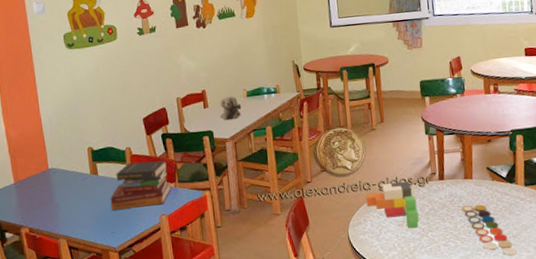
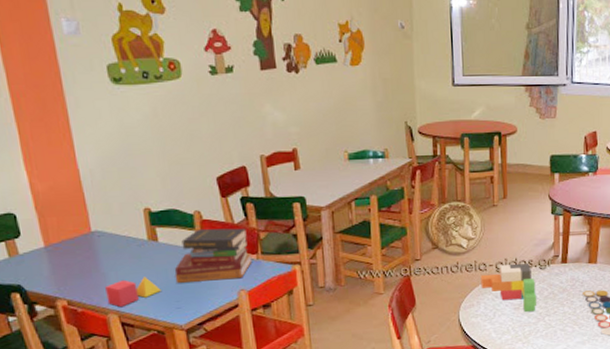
toy blocks: none [57,205,100,233] -> present [105,277,161,308]
plush toy: present [220,95,242,120] -> none [315,156,342,185]

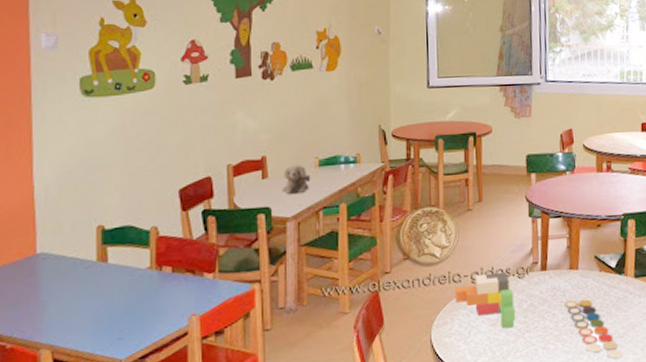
toy blocks: present [105,277,161,308] -> none [41,303,104,341]
books: present [174,228,252,283] -> none [121,244,208,309]
plush toy: none [315,156,342,185] -> present [282,164,311,194]

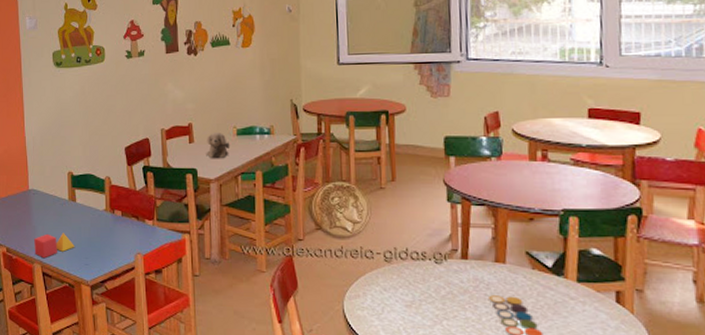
toy blocks: none [41,303,104,341] -> present [34,233,75,259]
toy building blocks: present [454,272,516,328] -> none [367,253,433,312]

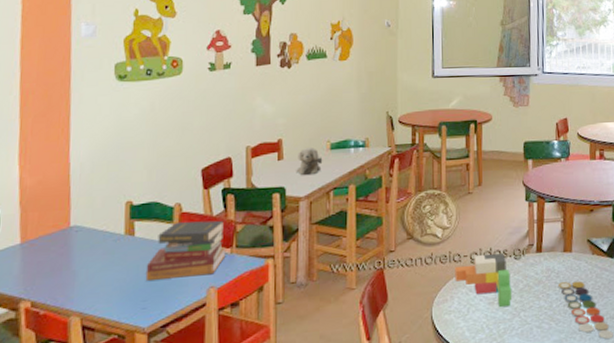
toy blocks: present [34,233,75,259] -> none [72,274,129,309]
books: none [86,193,149,243] -> present [145,220,226,280]
toy building blocks: none [367,253,433,312] -> present [455,253,513,307]

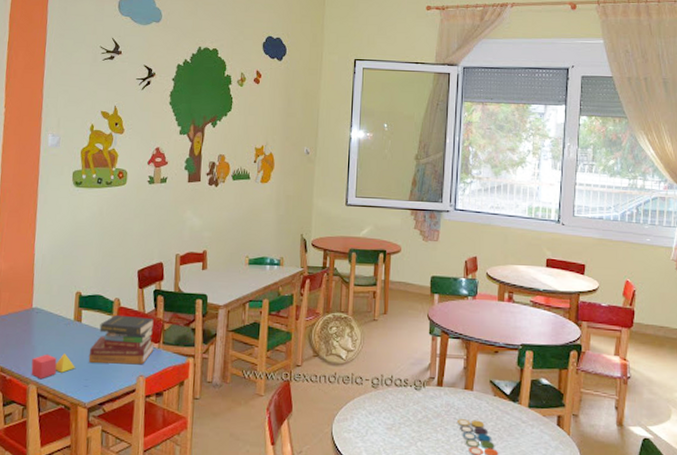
toy blocks: none [72,274,129,309] -> present [31,353,75,380]
plush toy: present [296,147,323,175] -> none [217,260,242,286]
toy building blocks: present [455,253,513,307] -> none [356,380,411,434]

